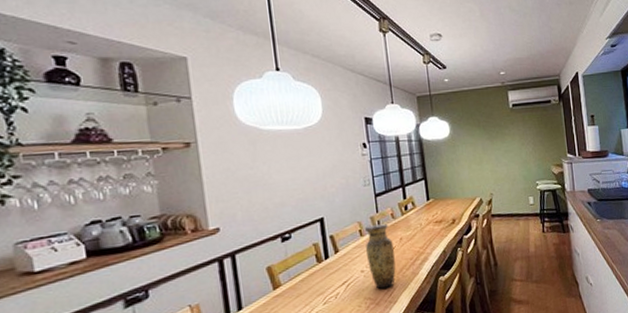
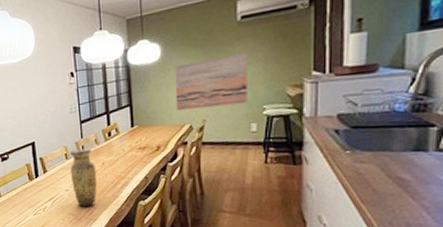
wall art: none [462,136,524,185] -> present [174,53,247,111]

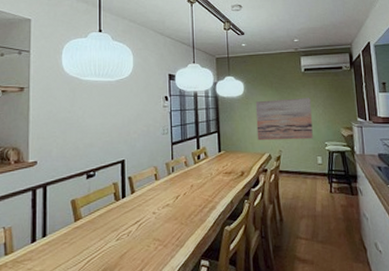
vase: present [69,149,97,207] -> none [159,170,186,232]

